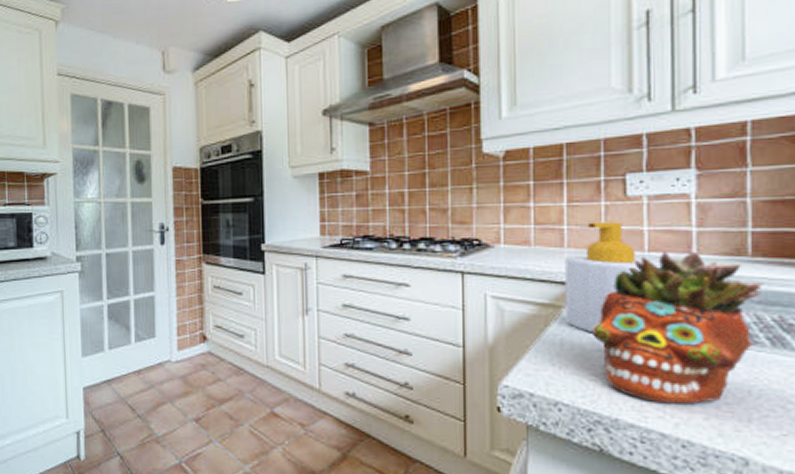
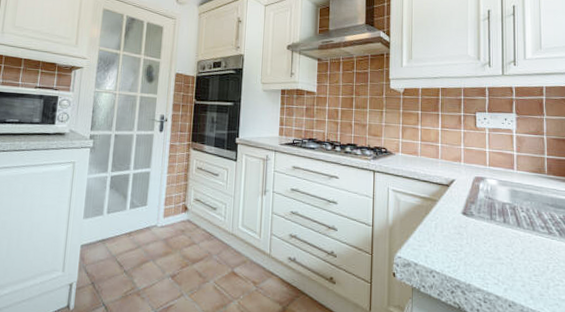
soap bottle: present [565,222,661,333] -> none [438,143,496,221]
succulent planter: present [591,251,763,404] -> none [454,166,554,275]

